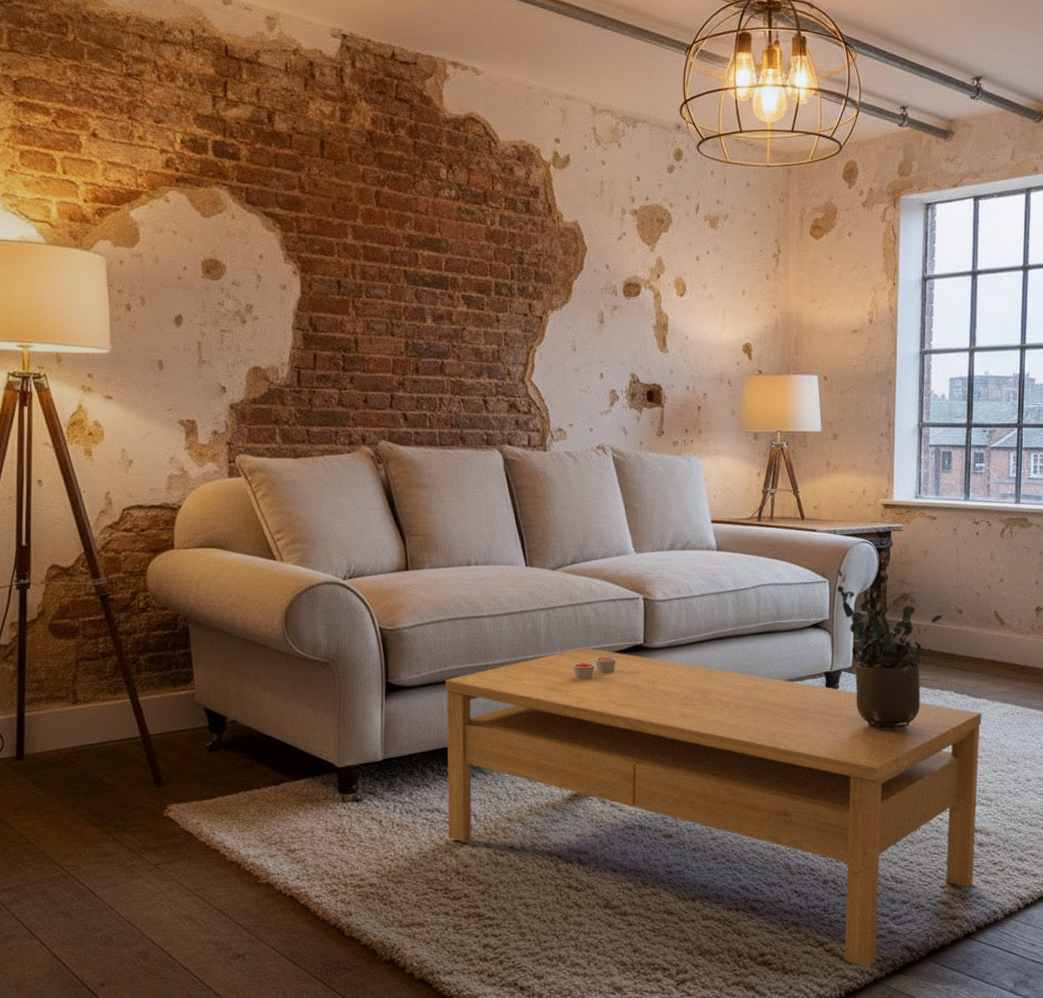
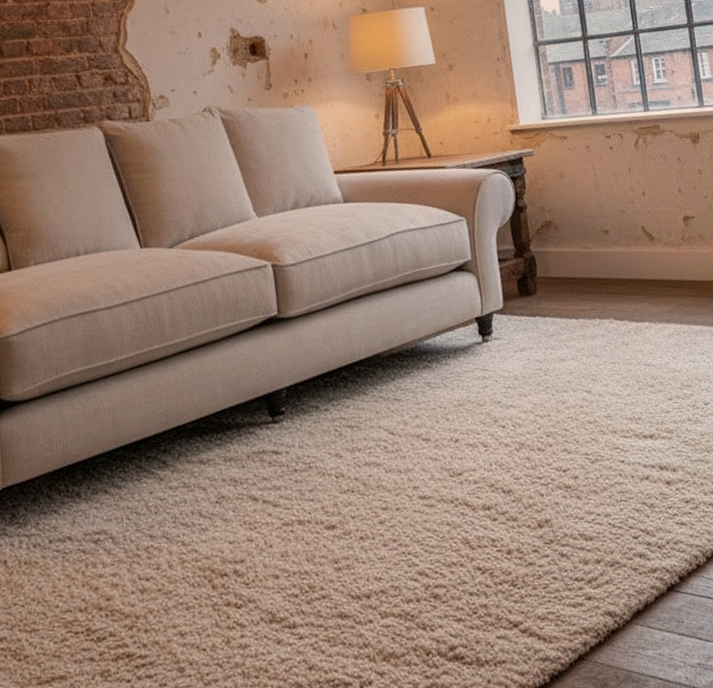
coffee table: present [445,647,982,968] -> none [64,327,668,644]
candle: present [573,656,617,680] -> none [203,333,251,366]
potted plant: present [837,569,942,729] -> none [474,204,589,371]

